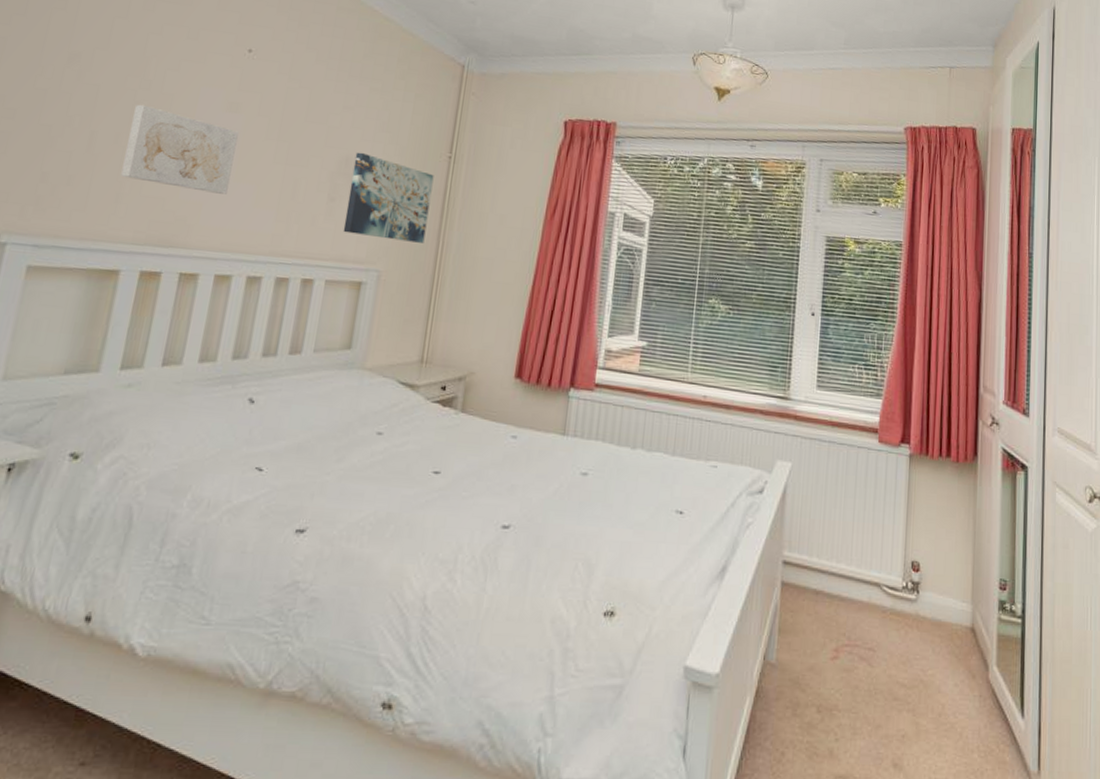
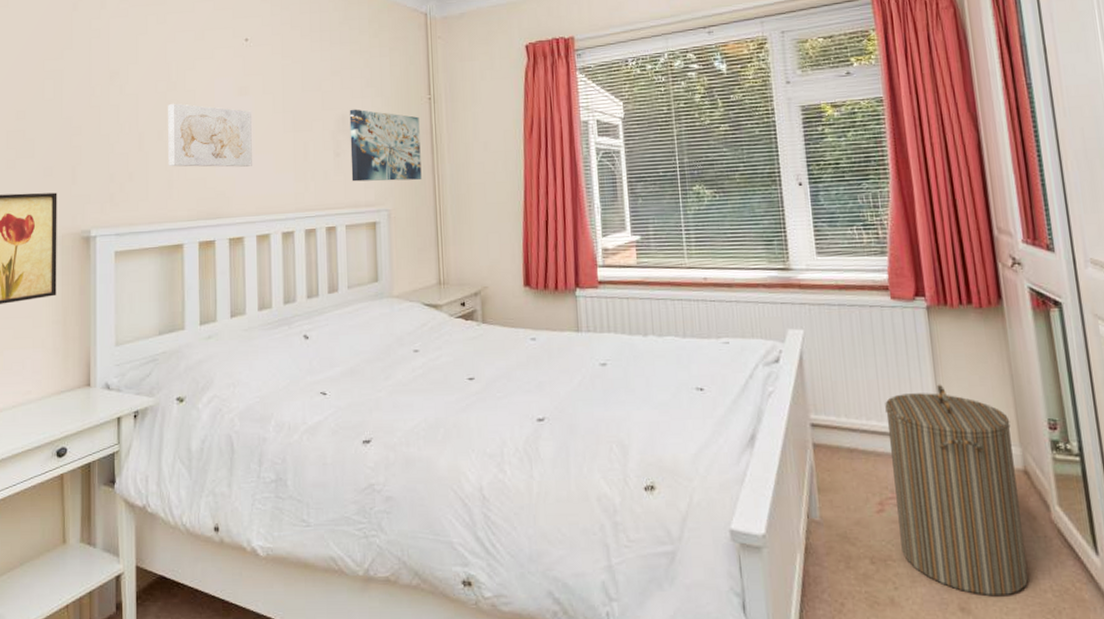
laundry hamper: none [848,533,966,754] -> present [885,384,1029,597]

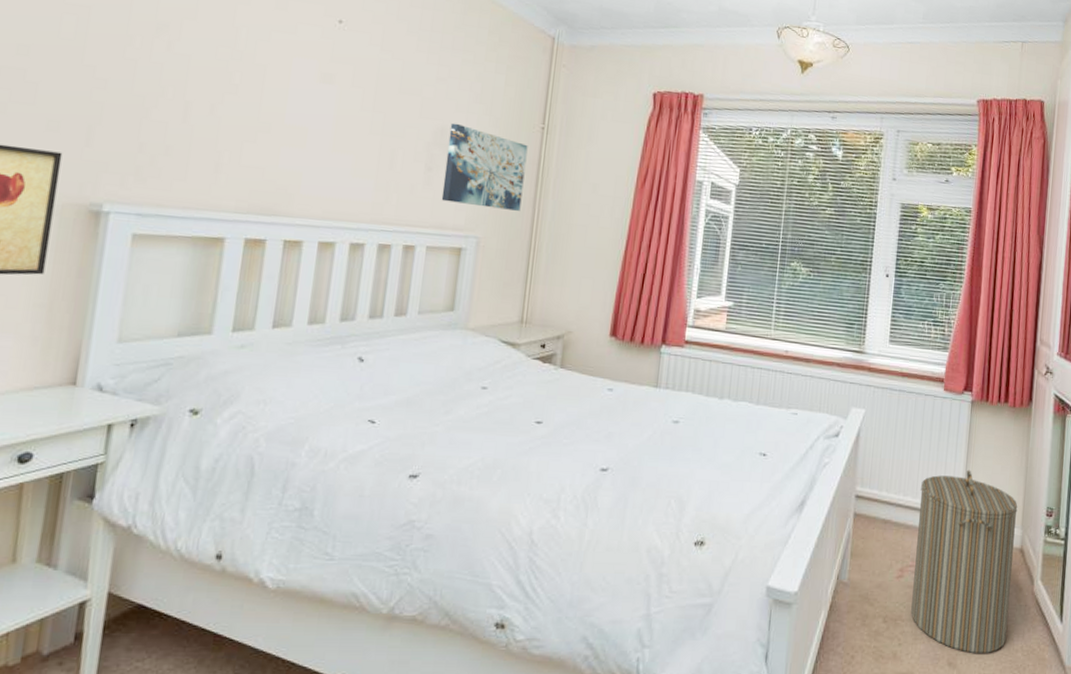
wall art: present [168,103,252,167] -> none [219,75,334,164]

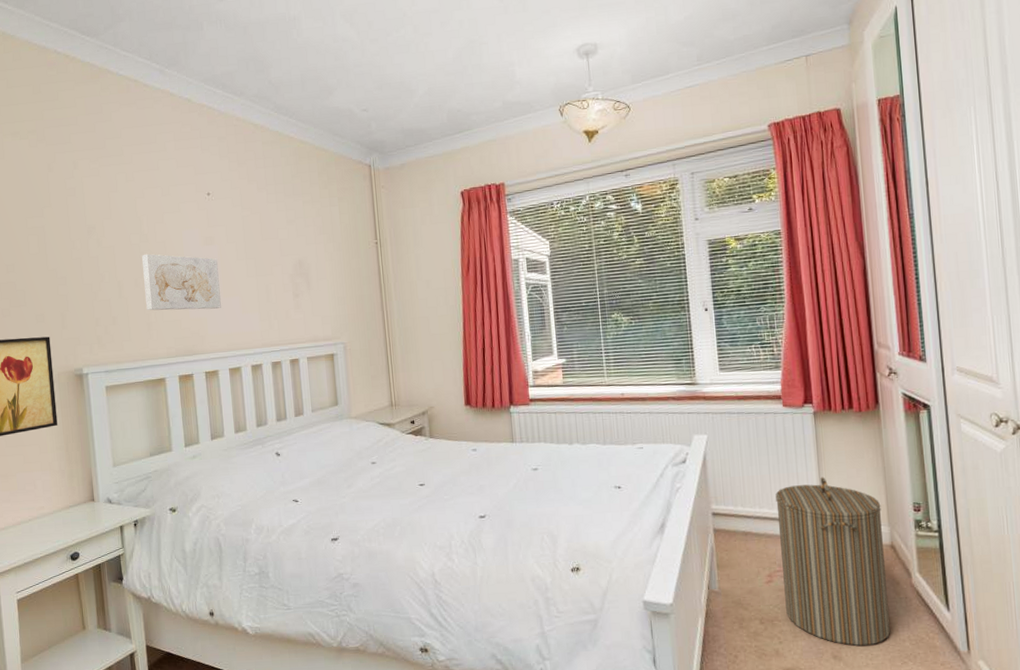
wall art: none [219,75,334,164] -> present [142,253,221,311]
wall art: present [441,123,528,211] -> none [305,254,372,319]

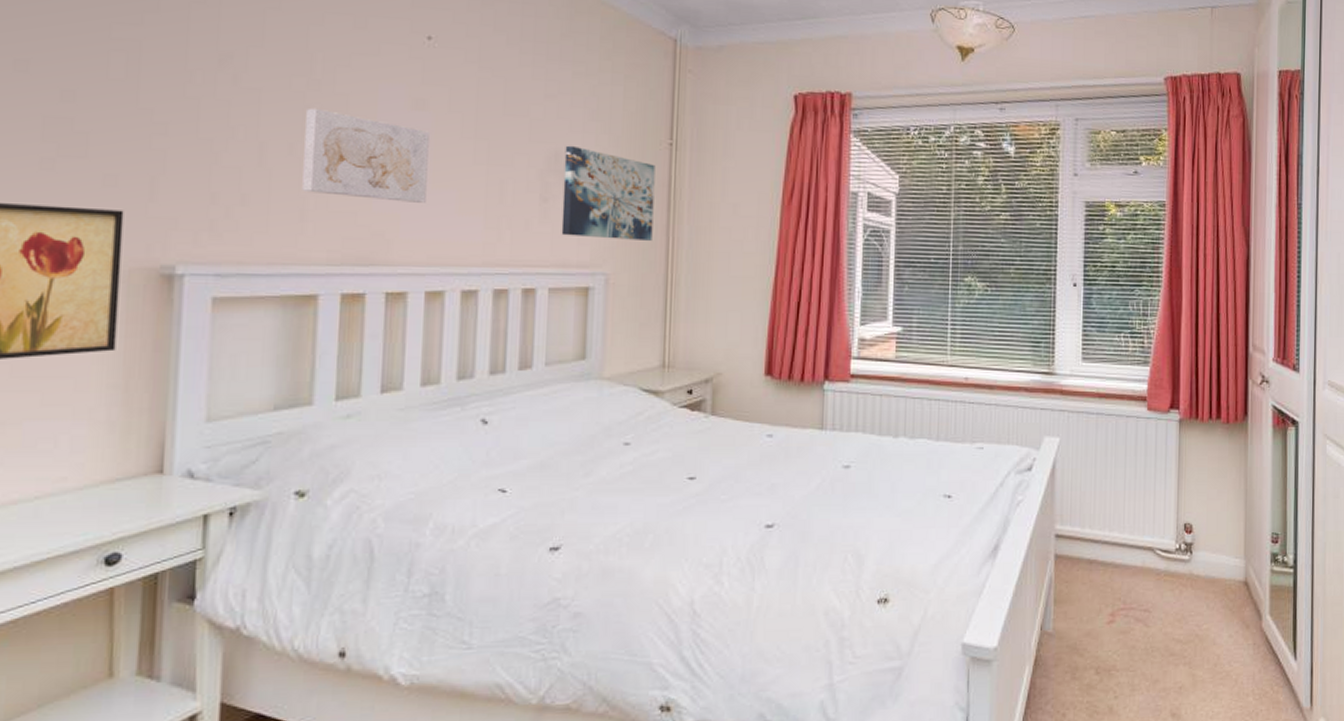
wall art: none [305,254,372,319] -> present [561,145,655,241]
laundry hamper: present [775,476,891,647] -> none [1126,497,1239,702]

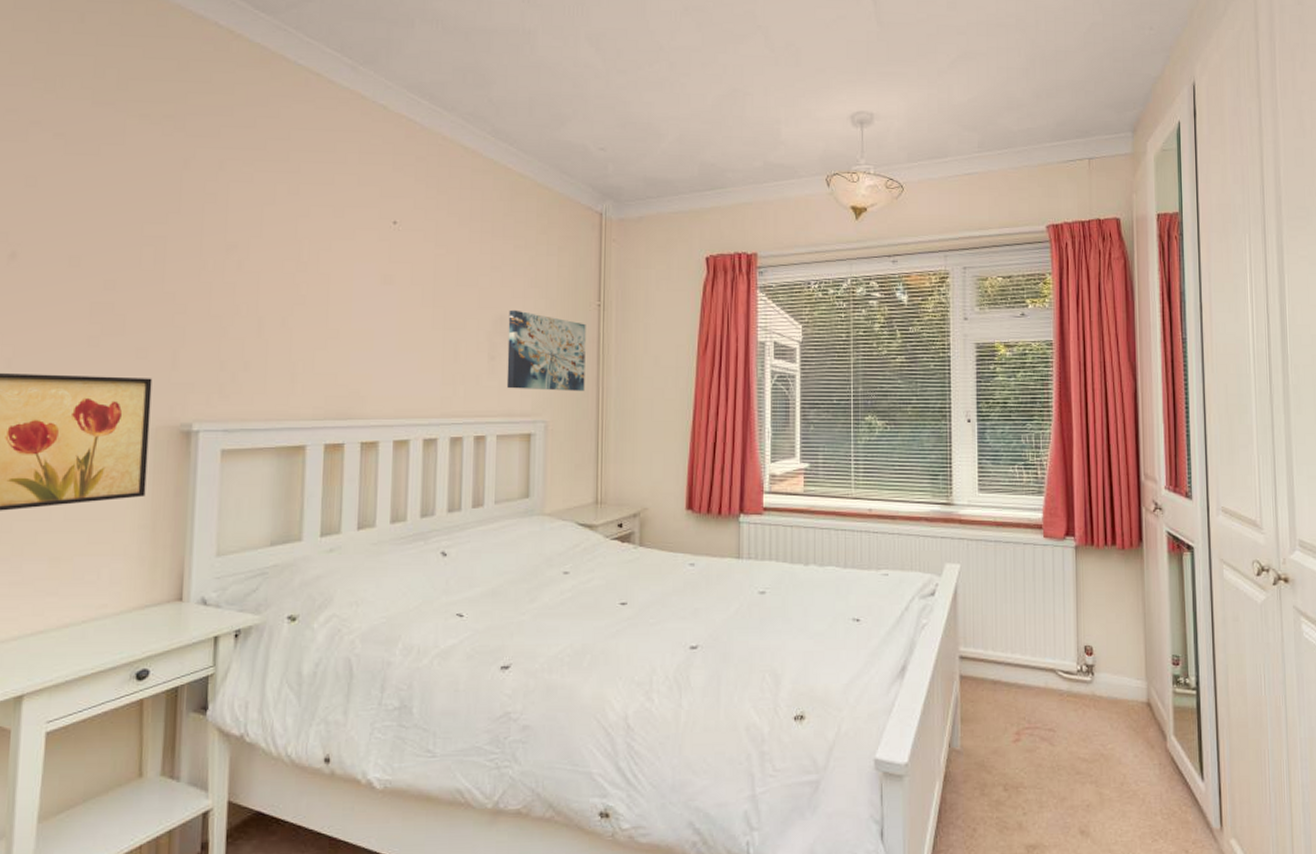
wall art: present [302,108,429,203] -> none [293,286,395,364]

